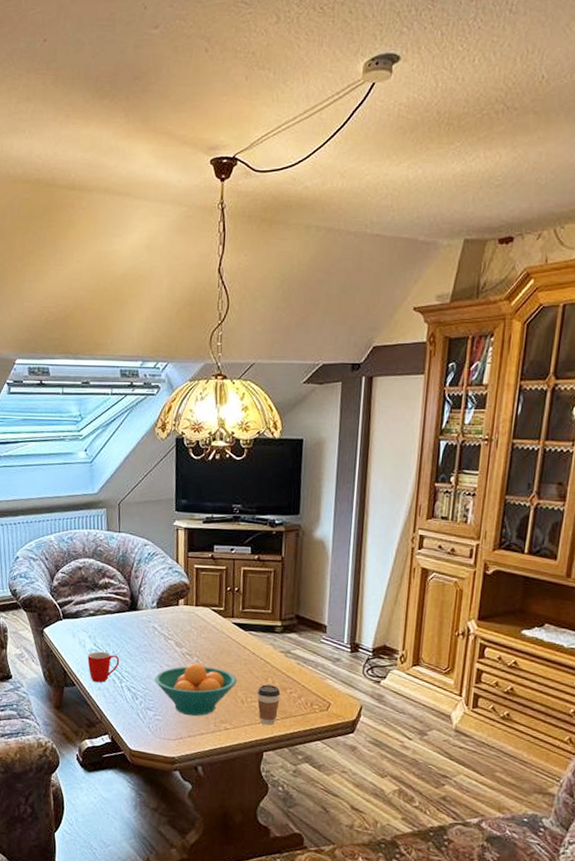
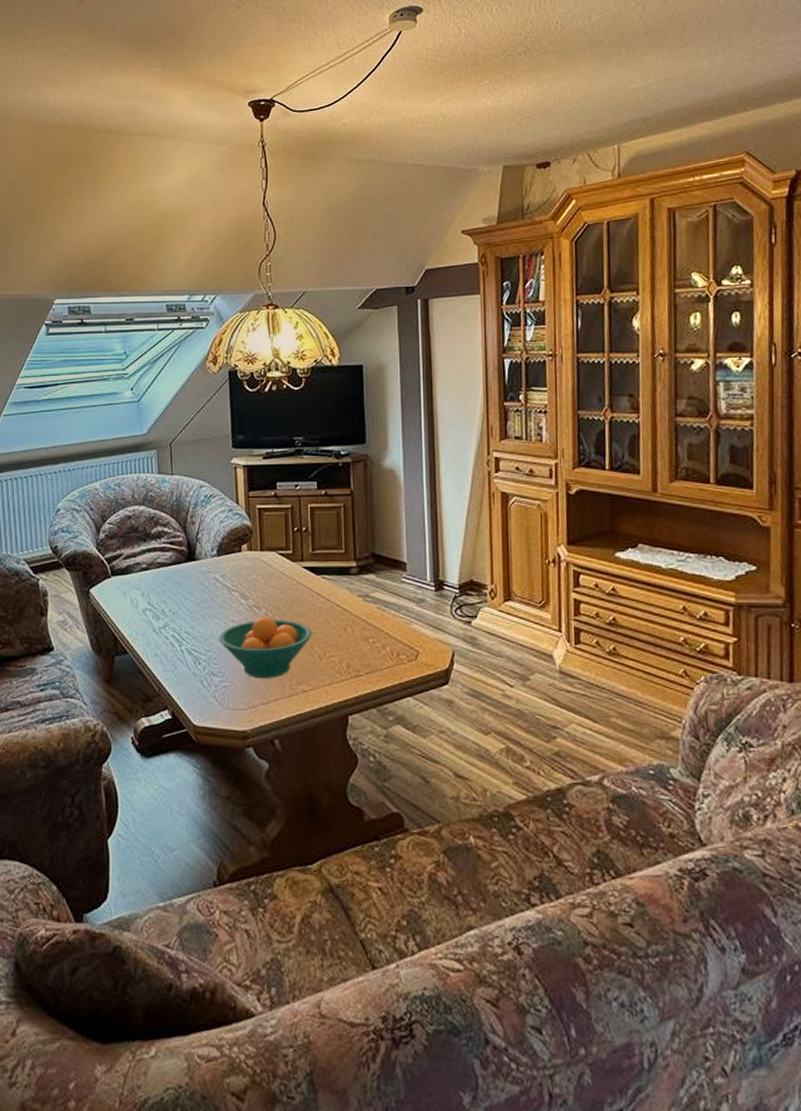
mug: present [87,651,120,683] -> none [141,610,178,648]
coffee cup: present [257,684,281,726] -> none [336,635,362,683]

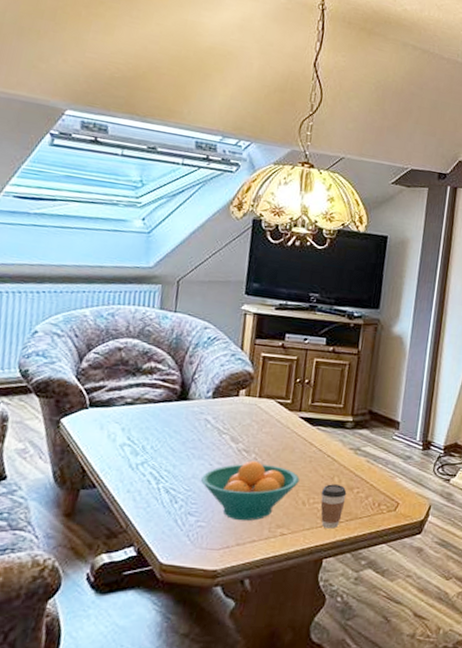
coffee cup: none [336,635,362,683] -> present [320,484,347,529]

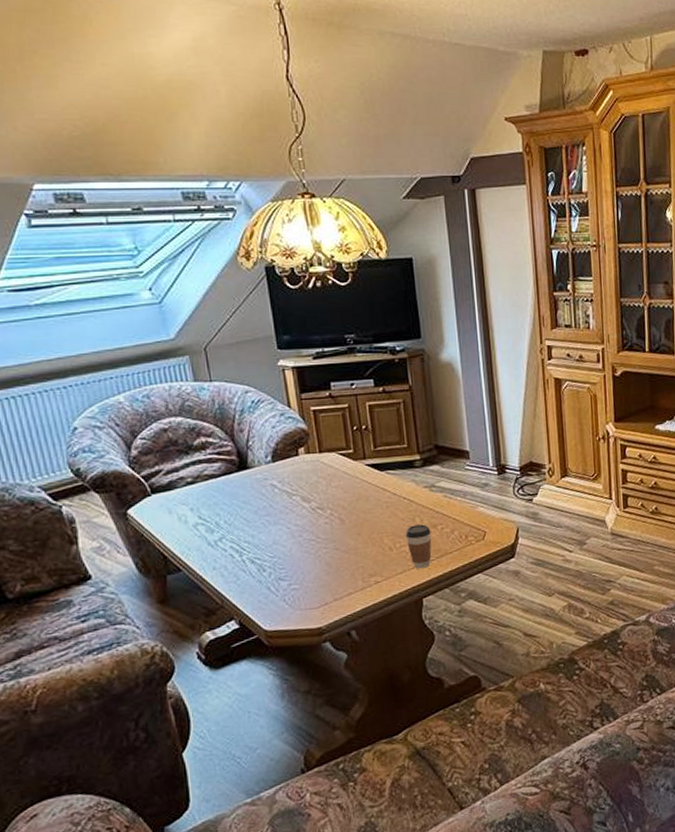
fruit bowl: present [200,461,300,521] -> none [282,516,381,577]

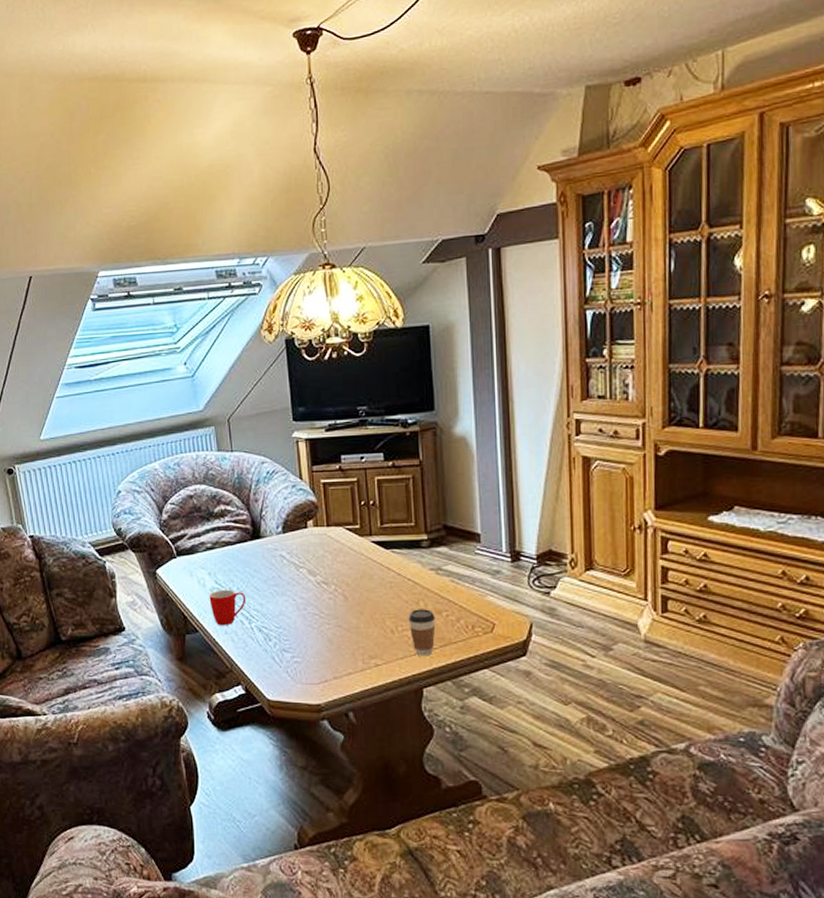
mug: none [192,523,236,562] -> present [209,589,246,626]

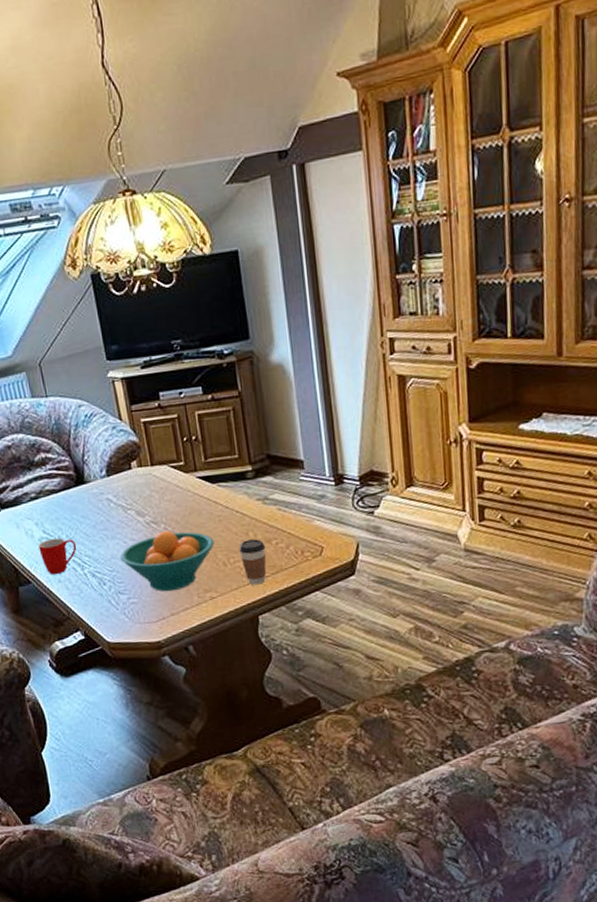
fruit bowl: none [287,592,383,654] -> present [119,531,214,592]

